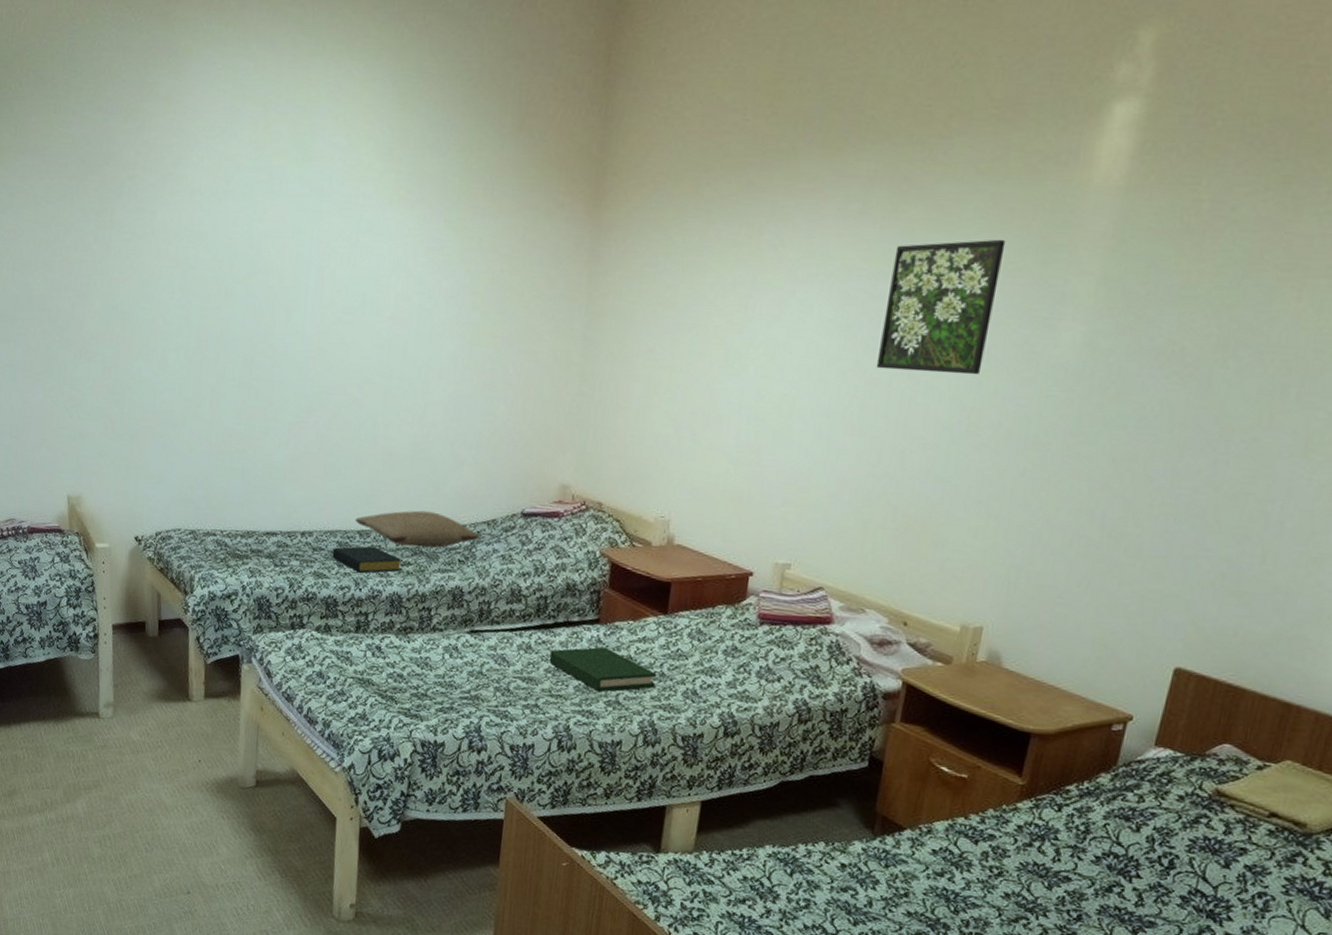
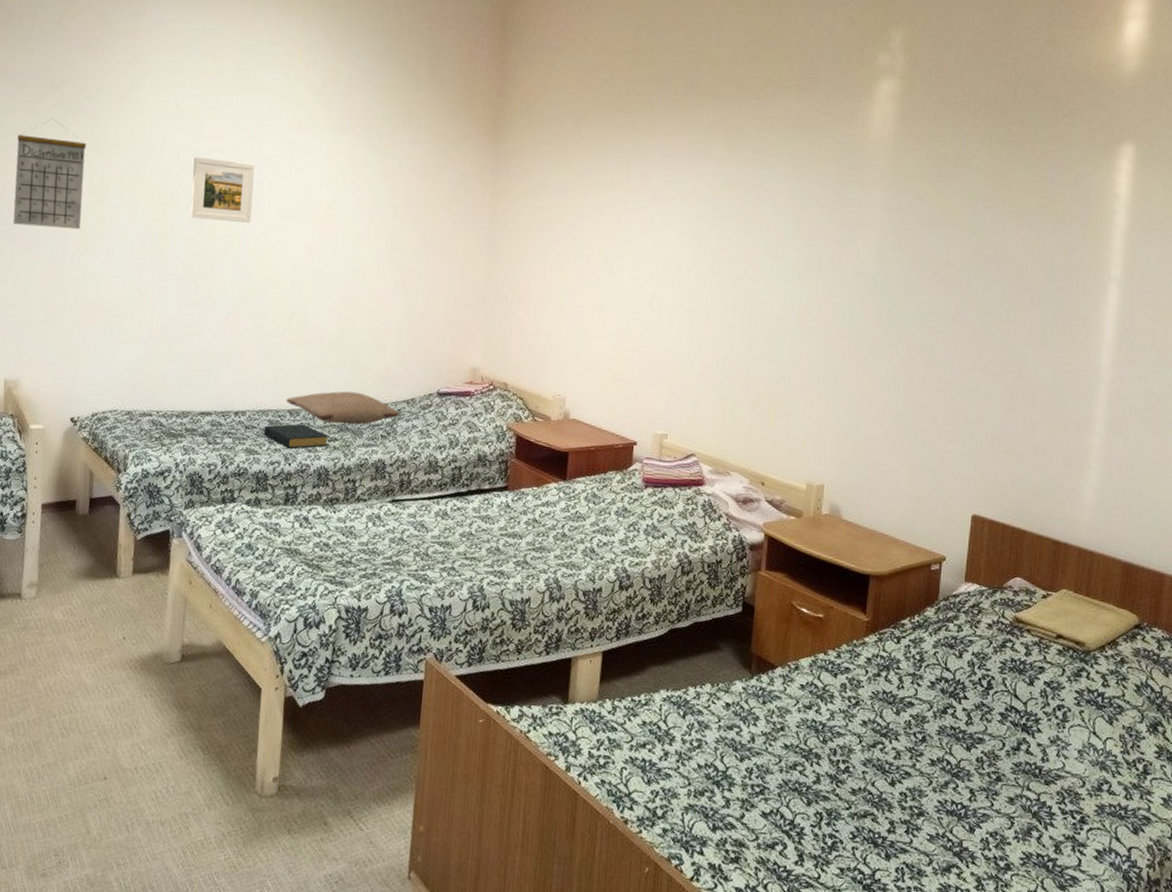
calendar: none [61,206,133,332] -> present [12,120,87,230]
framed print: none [246,243,315,319] -> present [190,157,255,223]
hardback book: present [549,646,657,692] -> none [463,511,559,553]
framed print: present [876,239,1006,375] -> none [724,176,813,280]

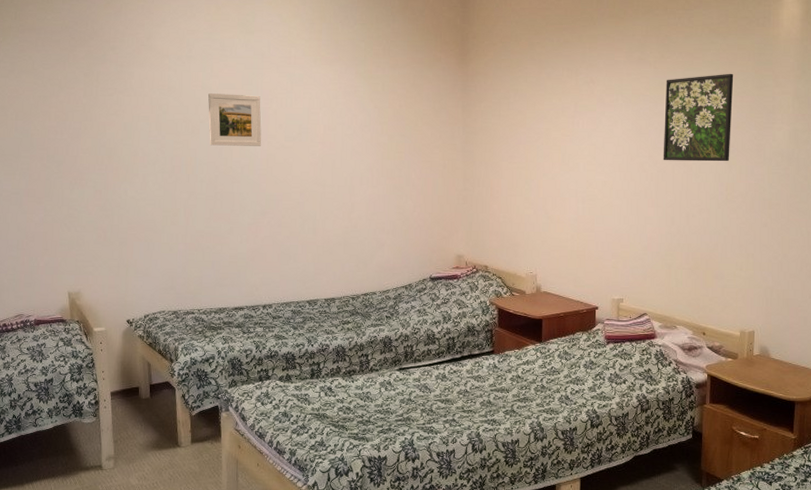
calendar: present [12,120,87,230] -> none [56,70,118,162]
hardback book: present [263,424,330,449] -> none [288,312,343,332]
pillow: present [285,391,400,425] -> none [304,282,401,309]
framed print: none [724,176,813,280] -> present [663,73,734,162]

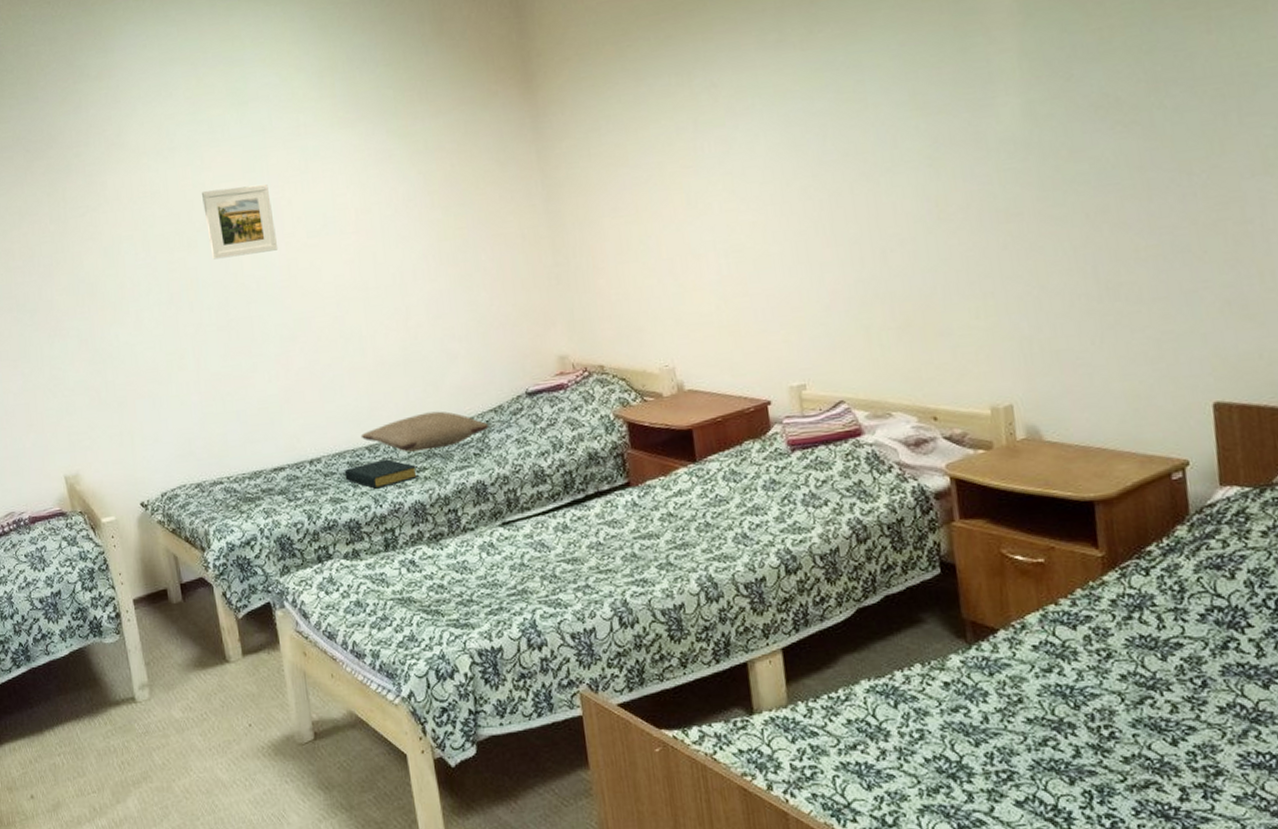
hardback book: none [288,312,343,332] -> present [344,459,419,489]
pillow: none [304,282,401,309] -> present [360,411,490,452]
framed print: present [663,73,734,162] -> none [821,36,935,179]

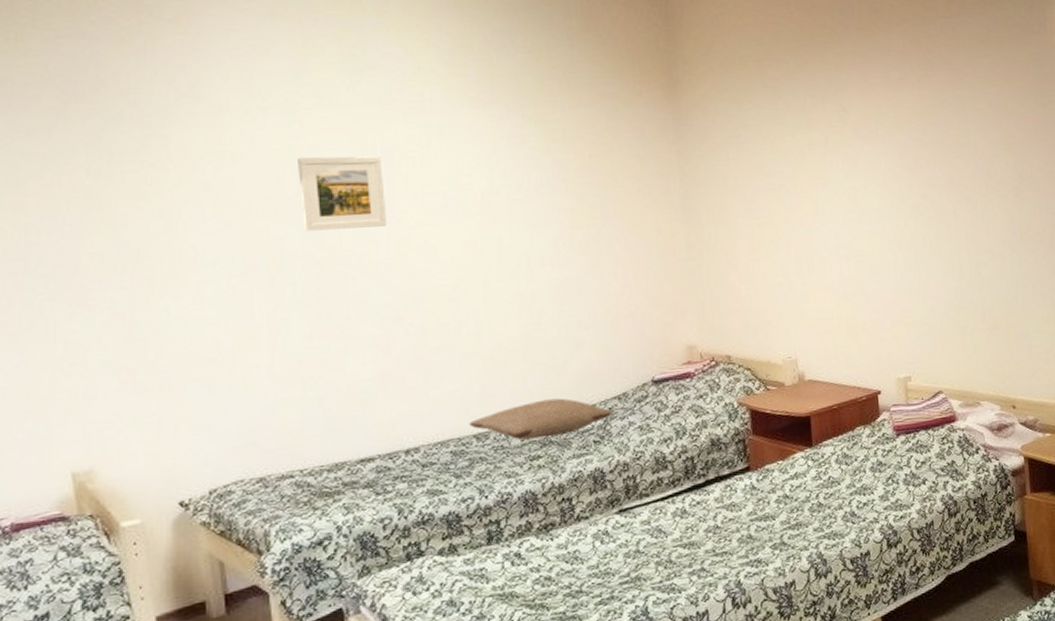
hardback book: present [344,459,419,489] -> none [446,447,532,479]

